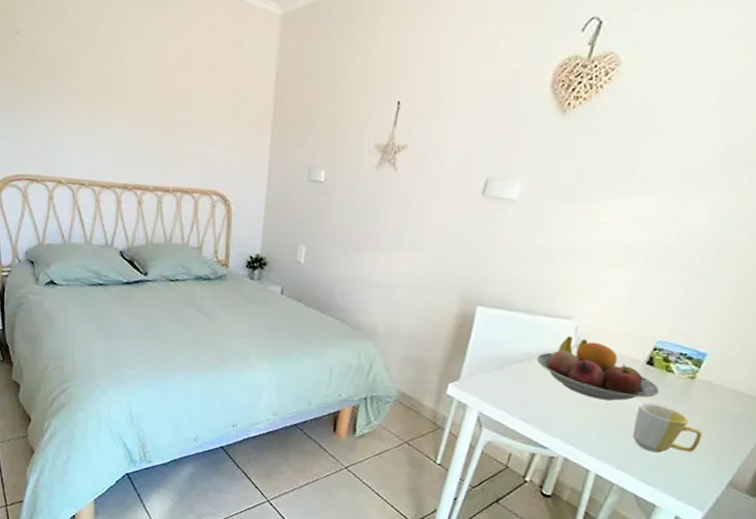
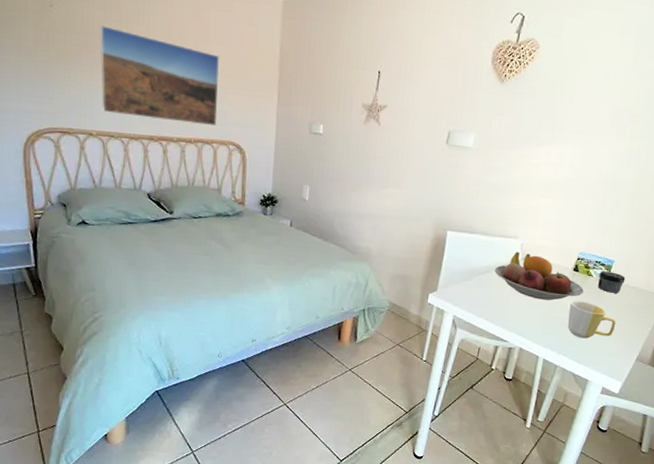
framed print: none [70,54,203,173] -> present [100,25,219,127]
jar: none [680,366,722,397] -> present [598,271,626,293]

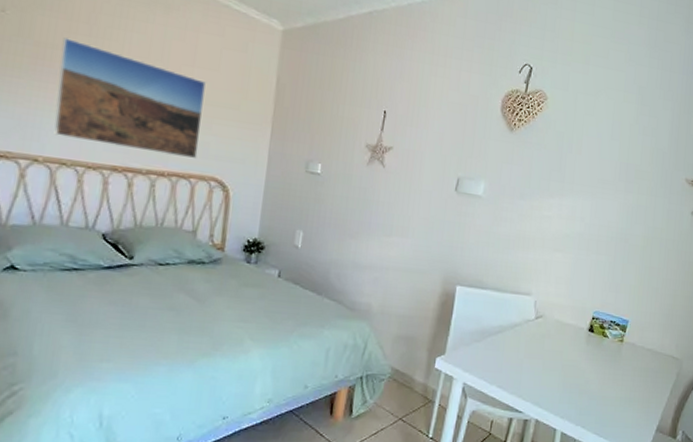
fruit bowl: present [495,251,584,300] -> none [507,309,600,365]
mug: present [568,300,616,339] -> none [585,363,634,408]
jar: present [598,271,626,293] -> none [614,332,641,356]

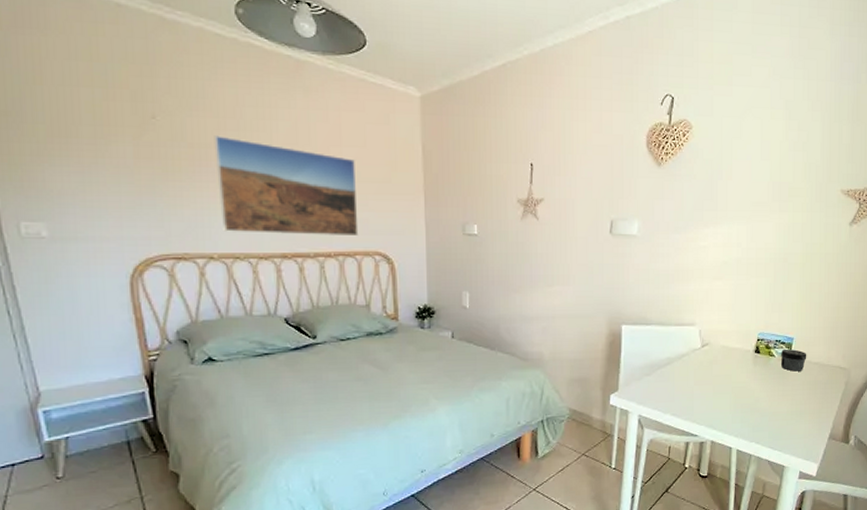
jar: none [614,332,641,356] -> present [780,349,807,372]

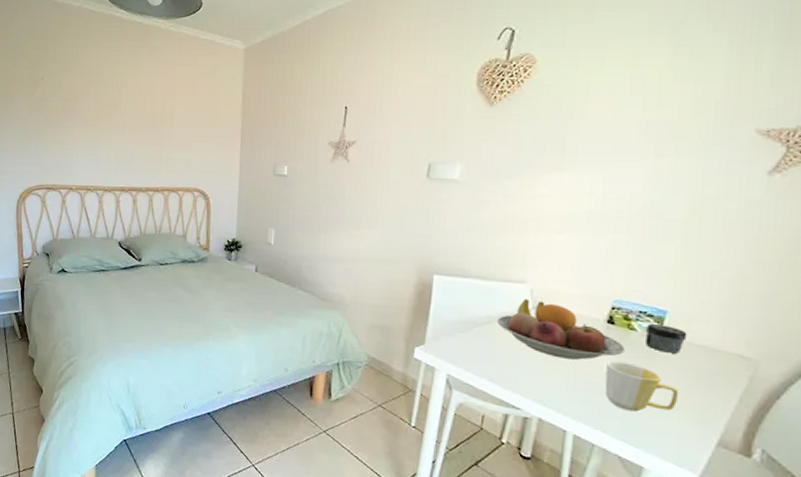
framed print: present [214,135,359,237] -> none [80,91,184,175]
fruit bowl: none [676,339,768,387] -> present [497,298,625,360]
mug: none [756,383,804,423] -> present [605,360,679,412]

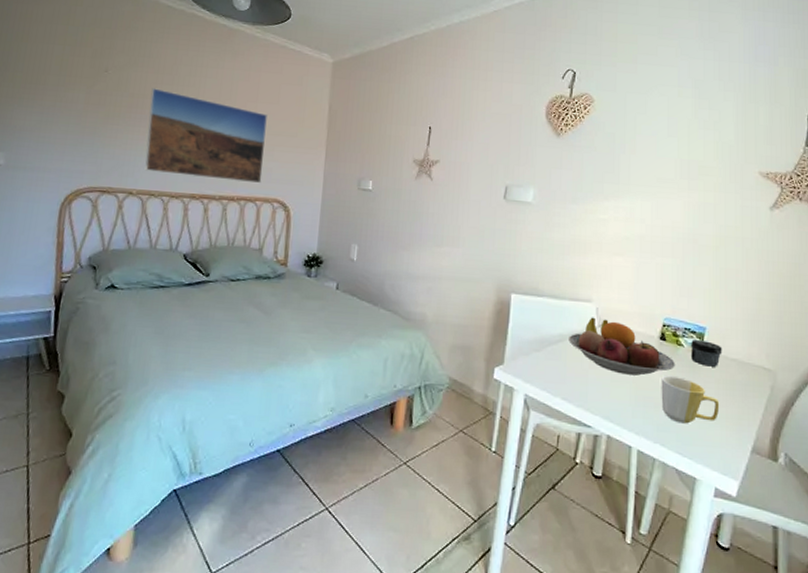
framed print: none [80,91,184,175] -> present [144,88,267,184]

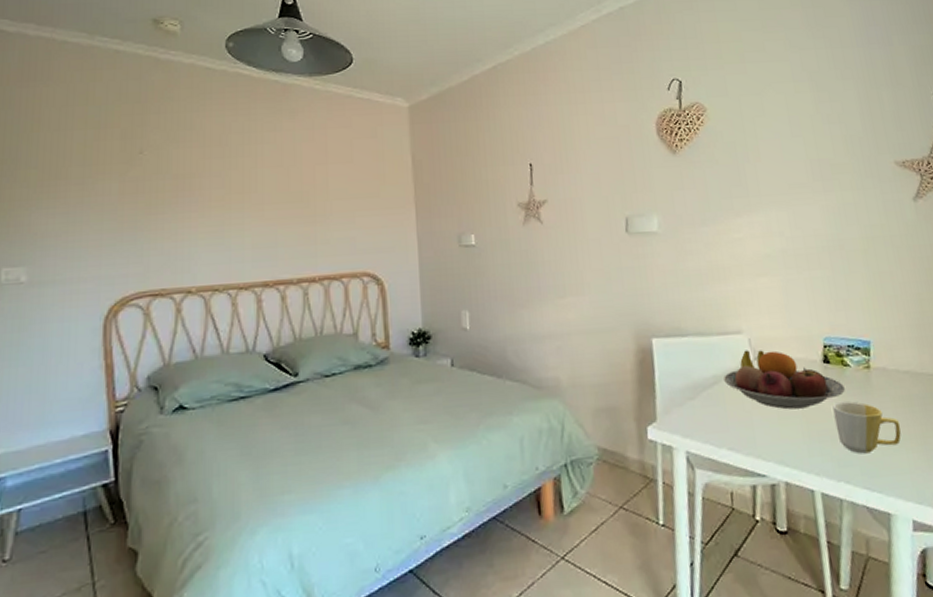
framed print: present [144,88,267,184] -> none [199,164,345,263]
jar: present [690,340,722,367] -> none [857,356,893,385]

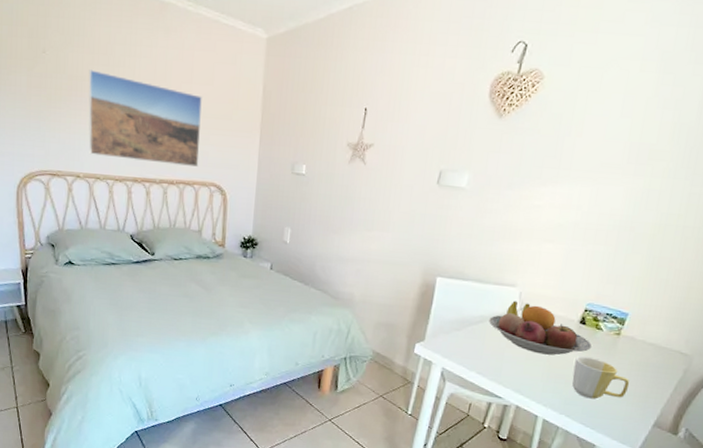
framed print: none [199,164,345,263] -> present [88,69,202,168]

